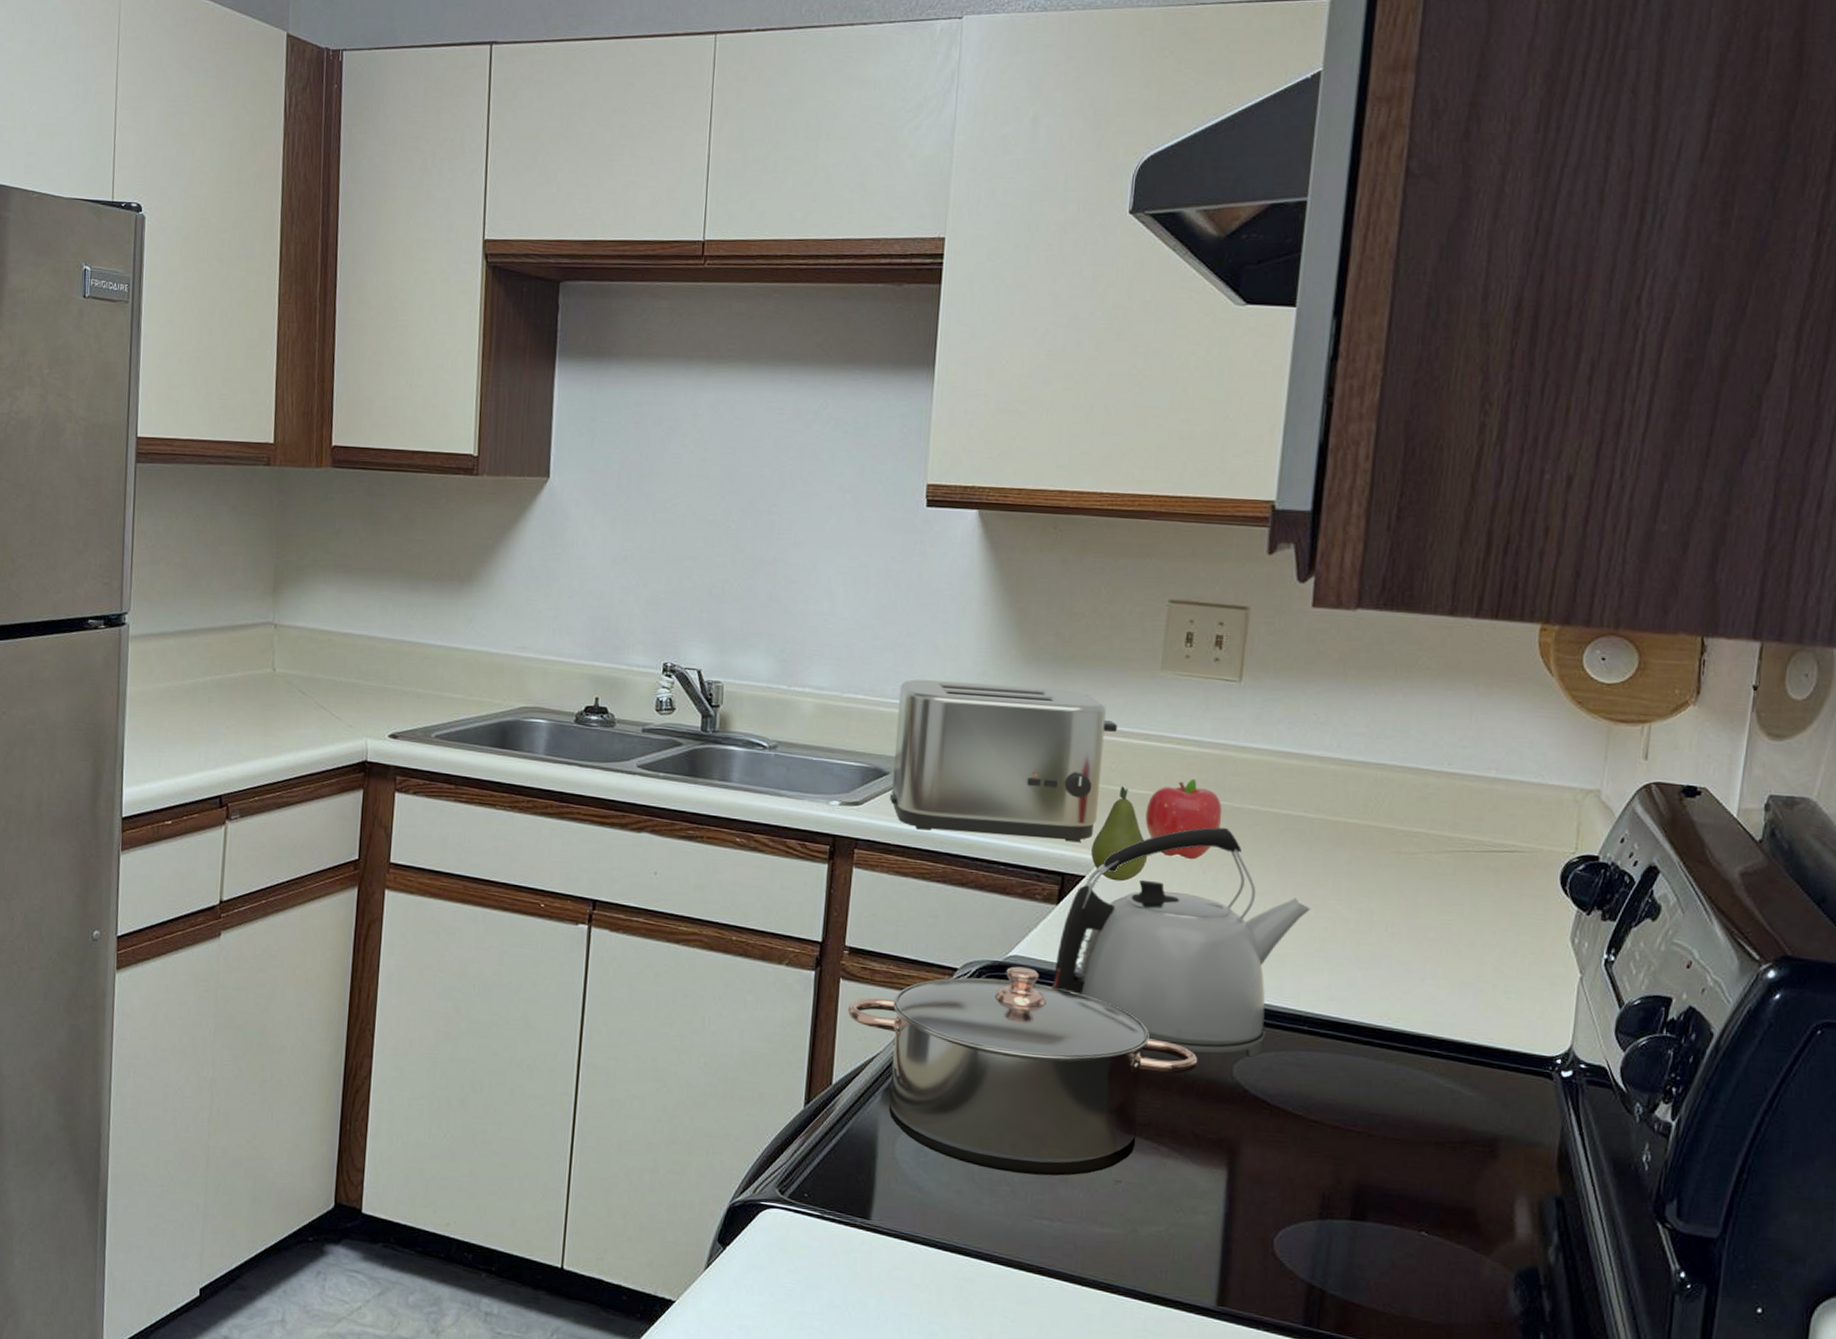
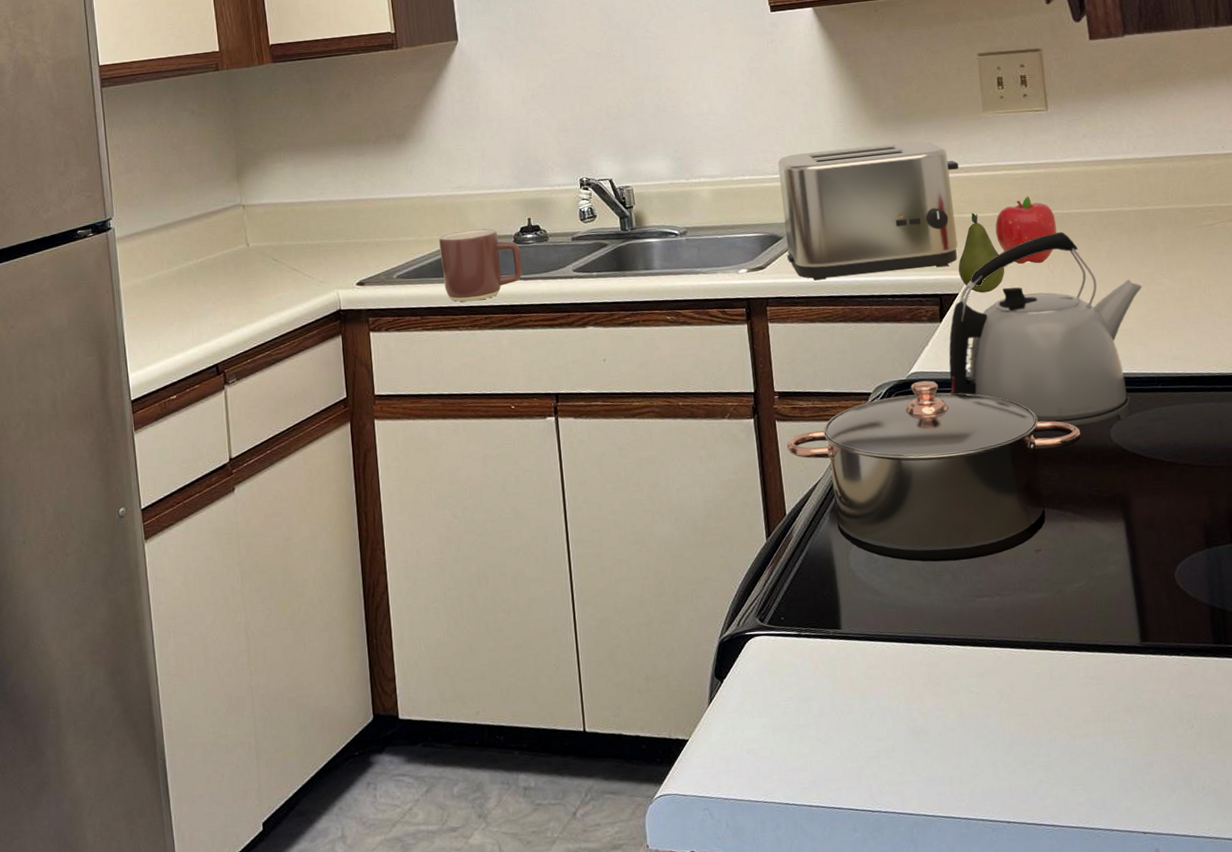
mug: none [487,698,581,780] -> present [439,229,523,302]

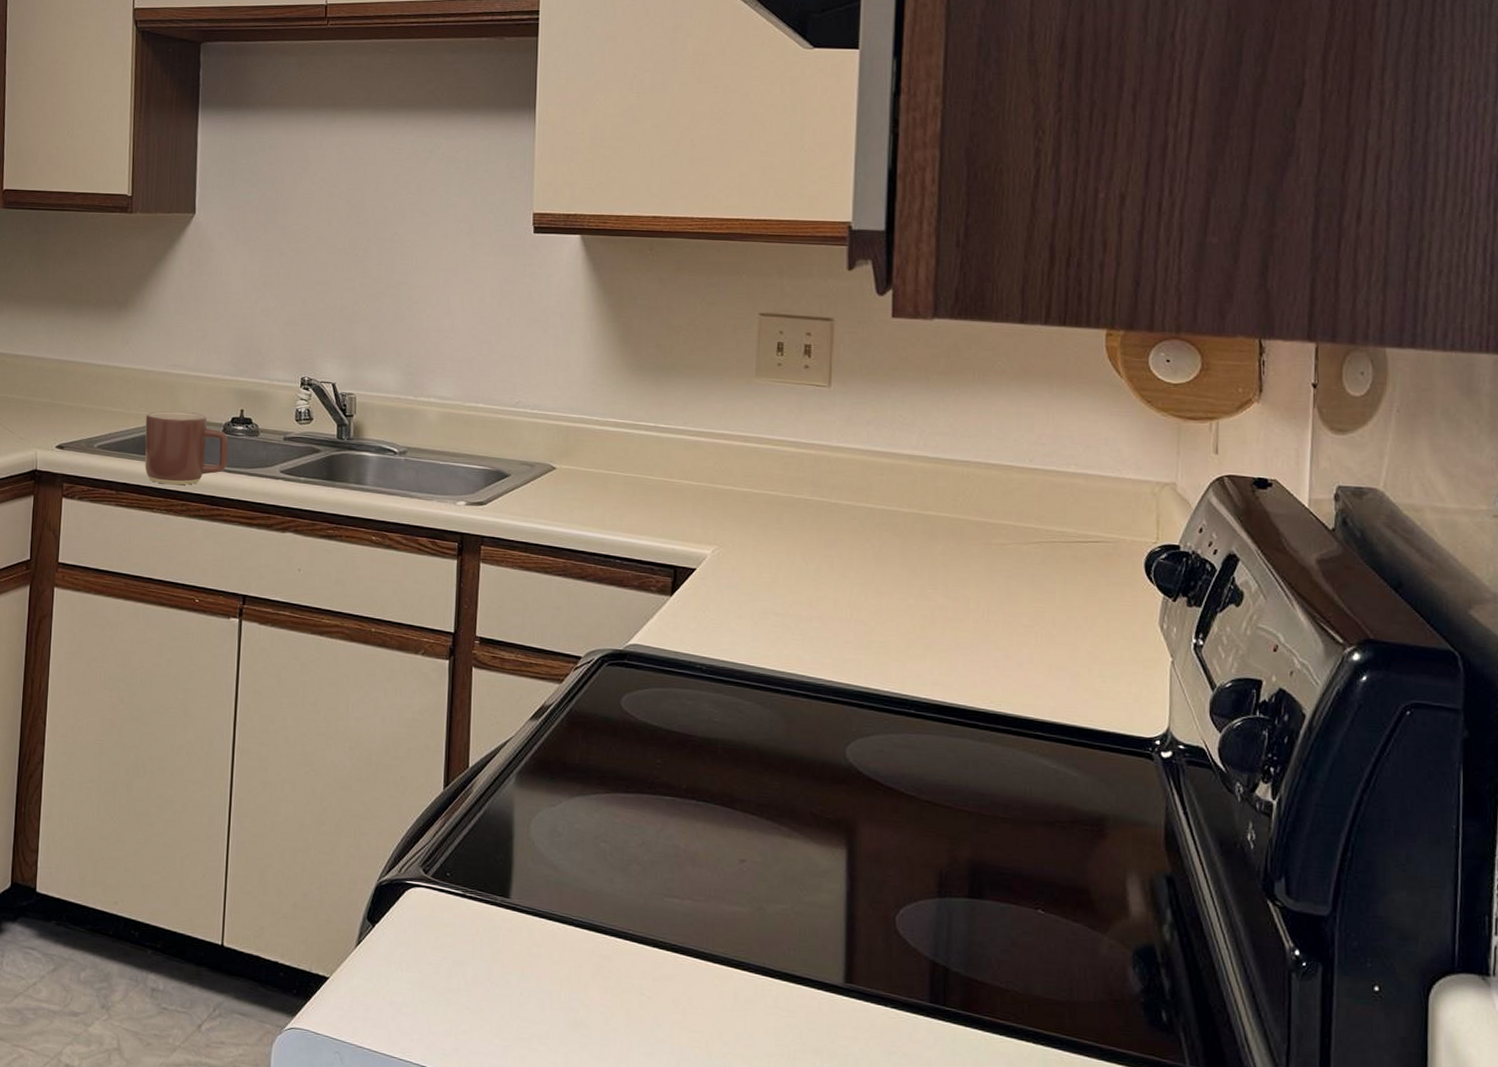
toaster: present [777,141,959,281] -> none [512,389,718,538]
cooking pot: present [786,380,1081,562] -> none [480,654,812,856]
kettle: present [949,231,1143,427] -> none [670,521,910,741]
fruit: present [958,213,1005,293] -> none [700,484,753,574]
fruit: present [995,196,1057,265] -> none [749,477,821,553]

